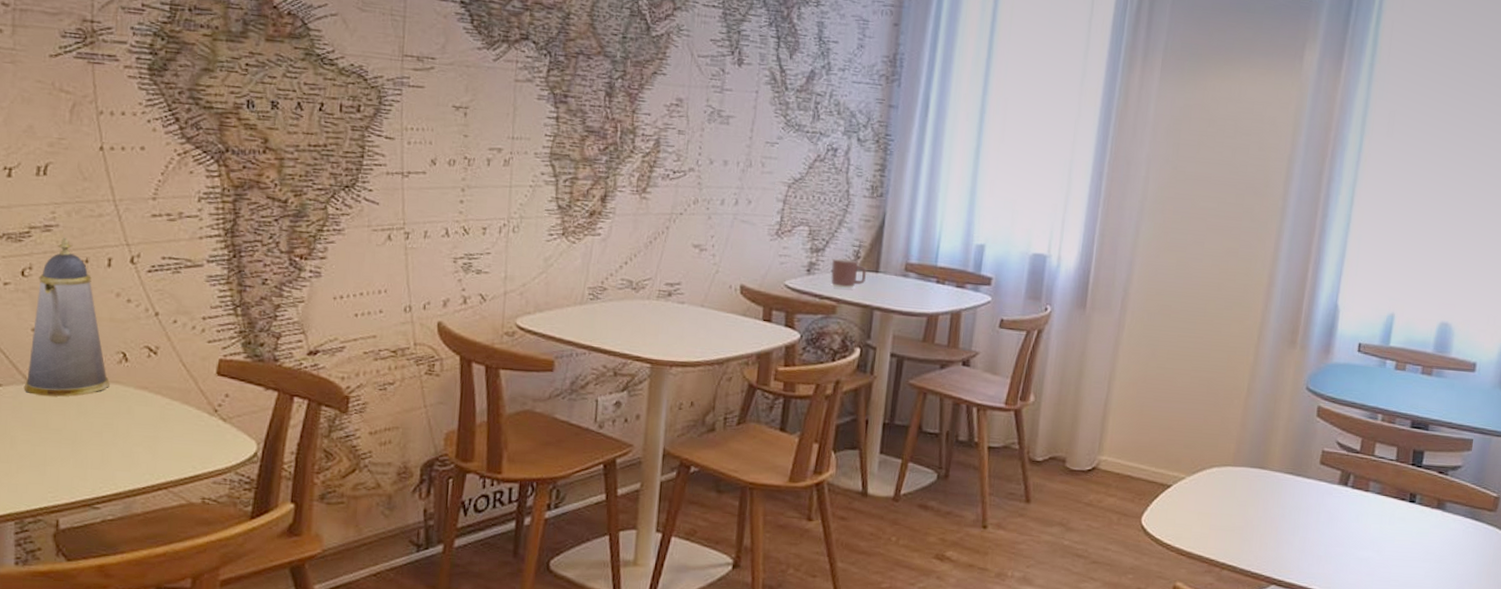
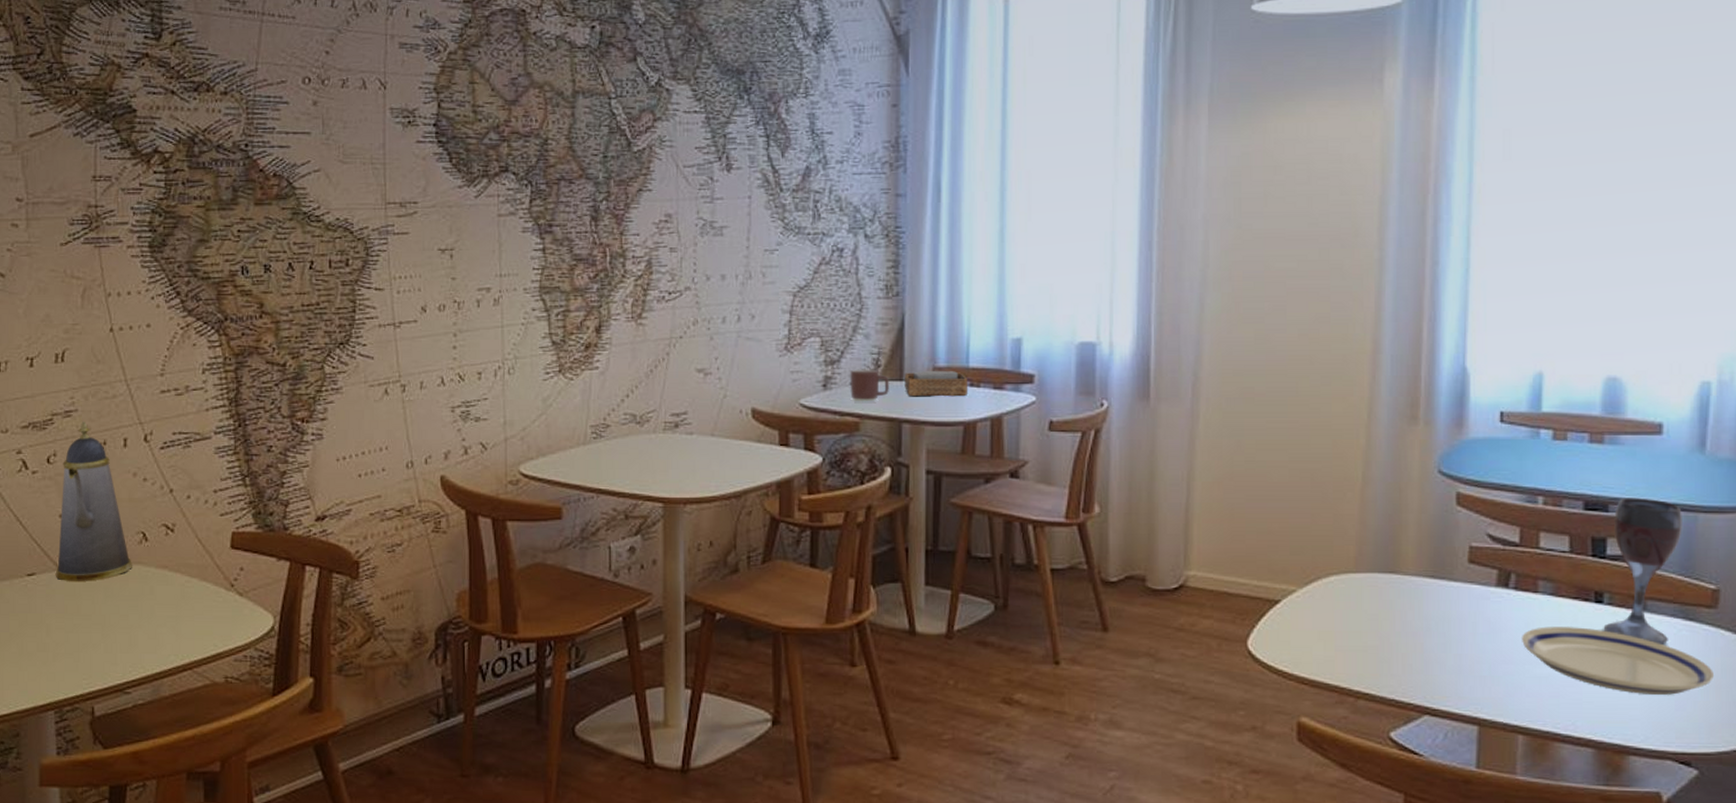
napkin holder: none [879,265,935,292] -> present [904,370,968,397]
plate: none [1352,519,1487,578] -> present [1522,626,1714,695]
cup: none [1412,420,1481,538] -> present [1603,498,1682,644]

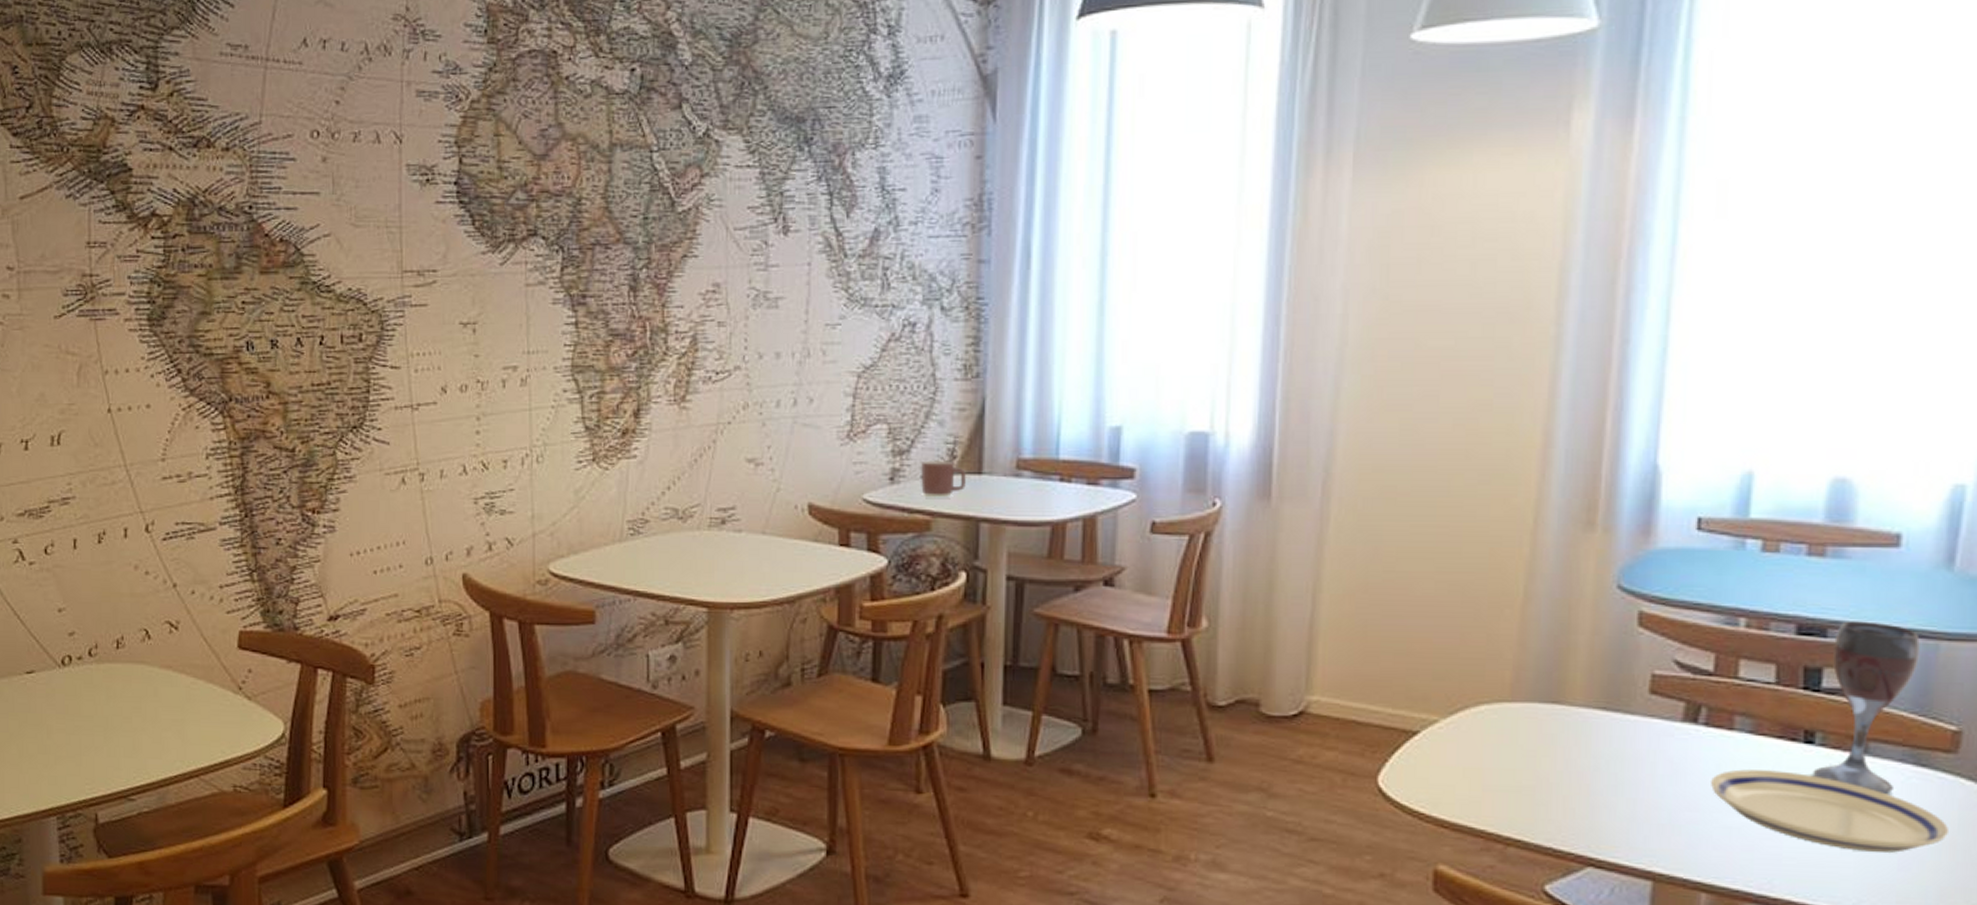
coffee pot: present [55,421,132,581] -> none [55,509,135,681]
napkin holder: present [904,370,968,397] -> none [984,462,1058,493]

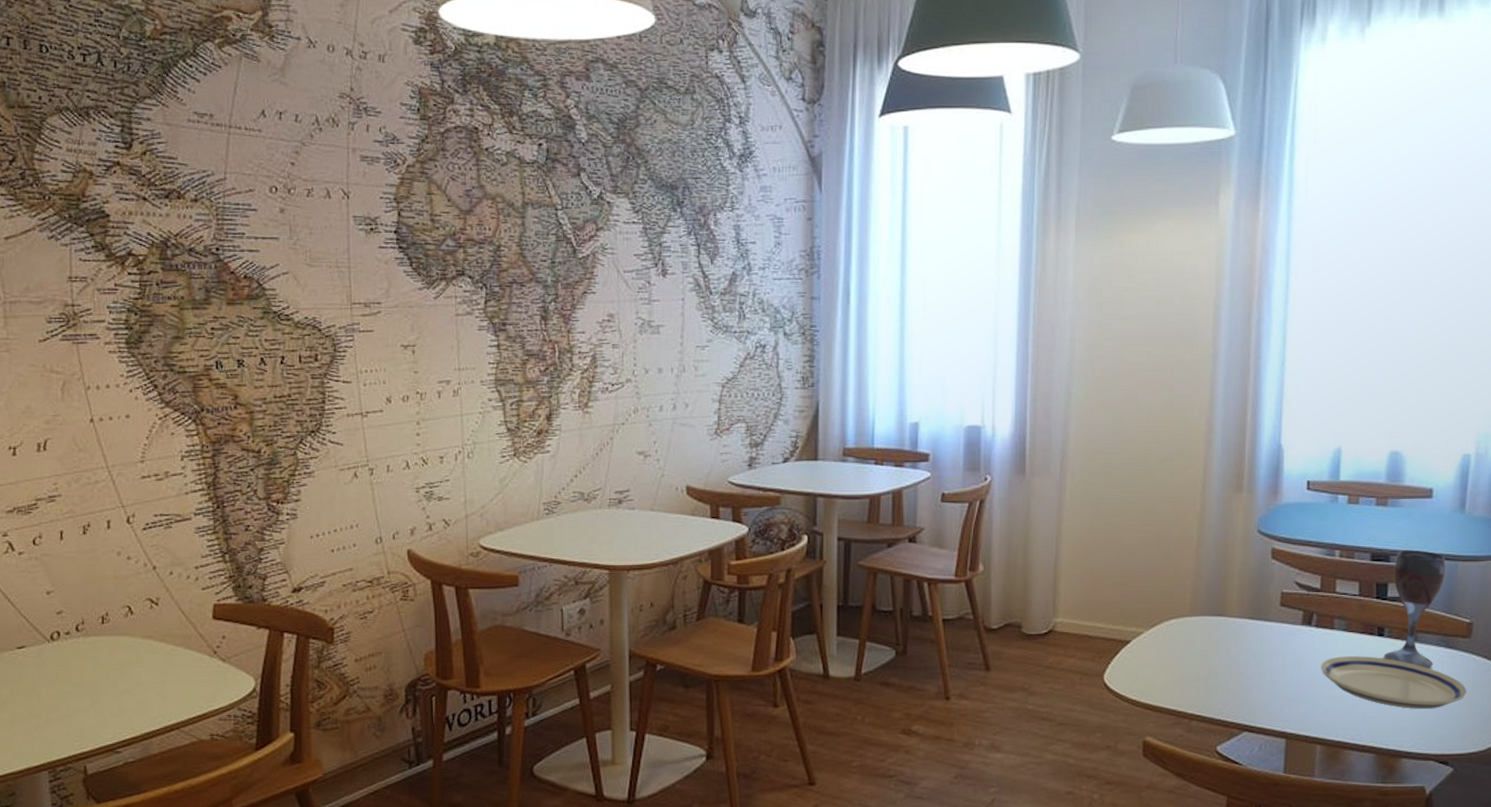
mug: present [920,459,967,498] -> none [771,449,807,479]

